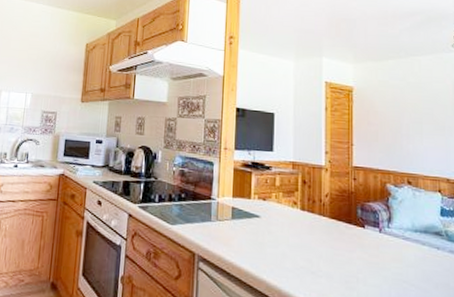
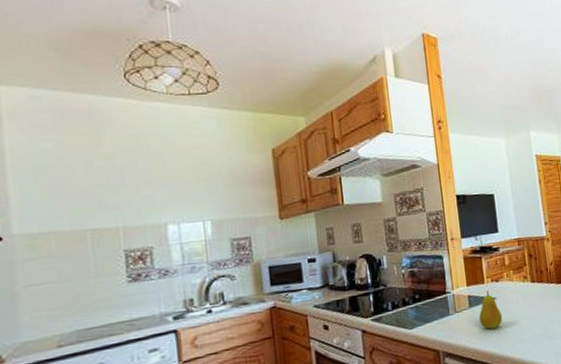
fruit: none [240,206,265,247] -> present [479,290,503,330]

